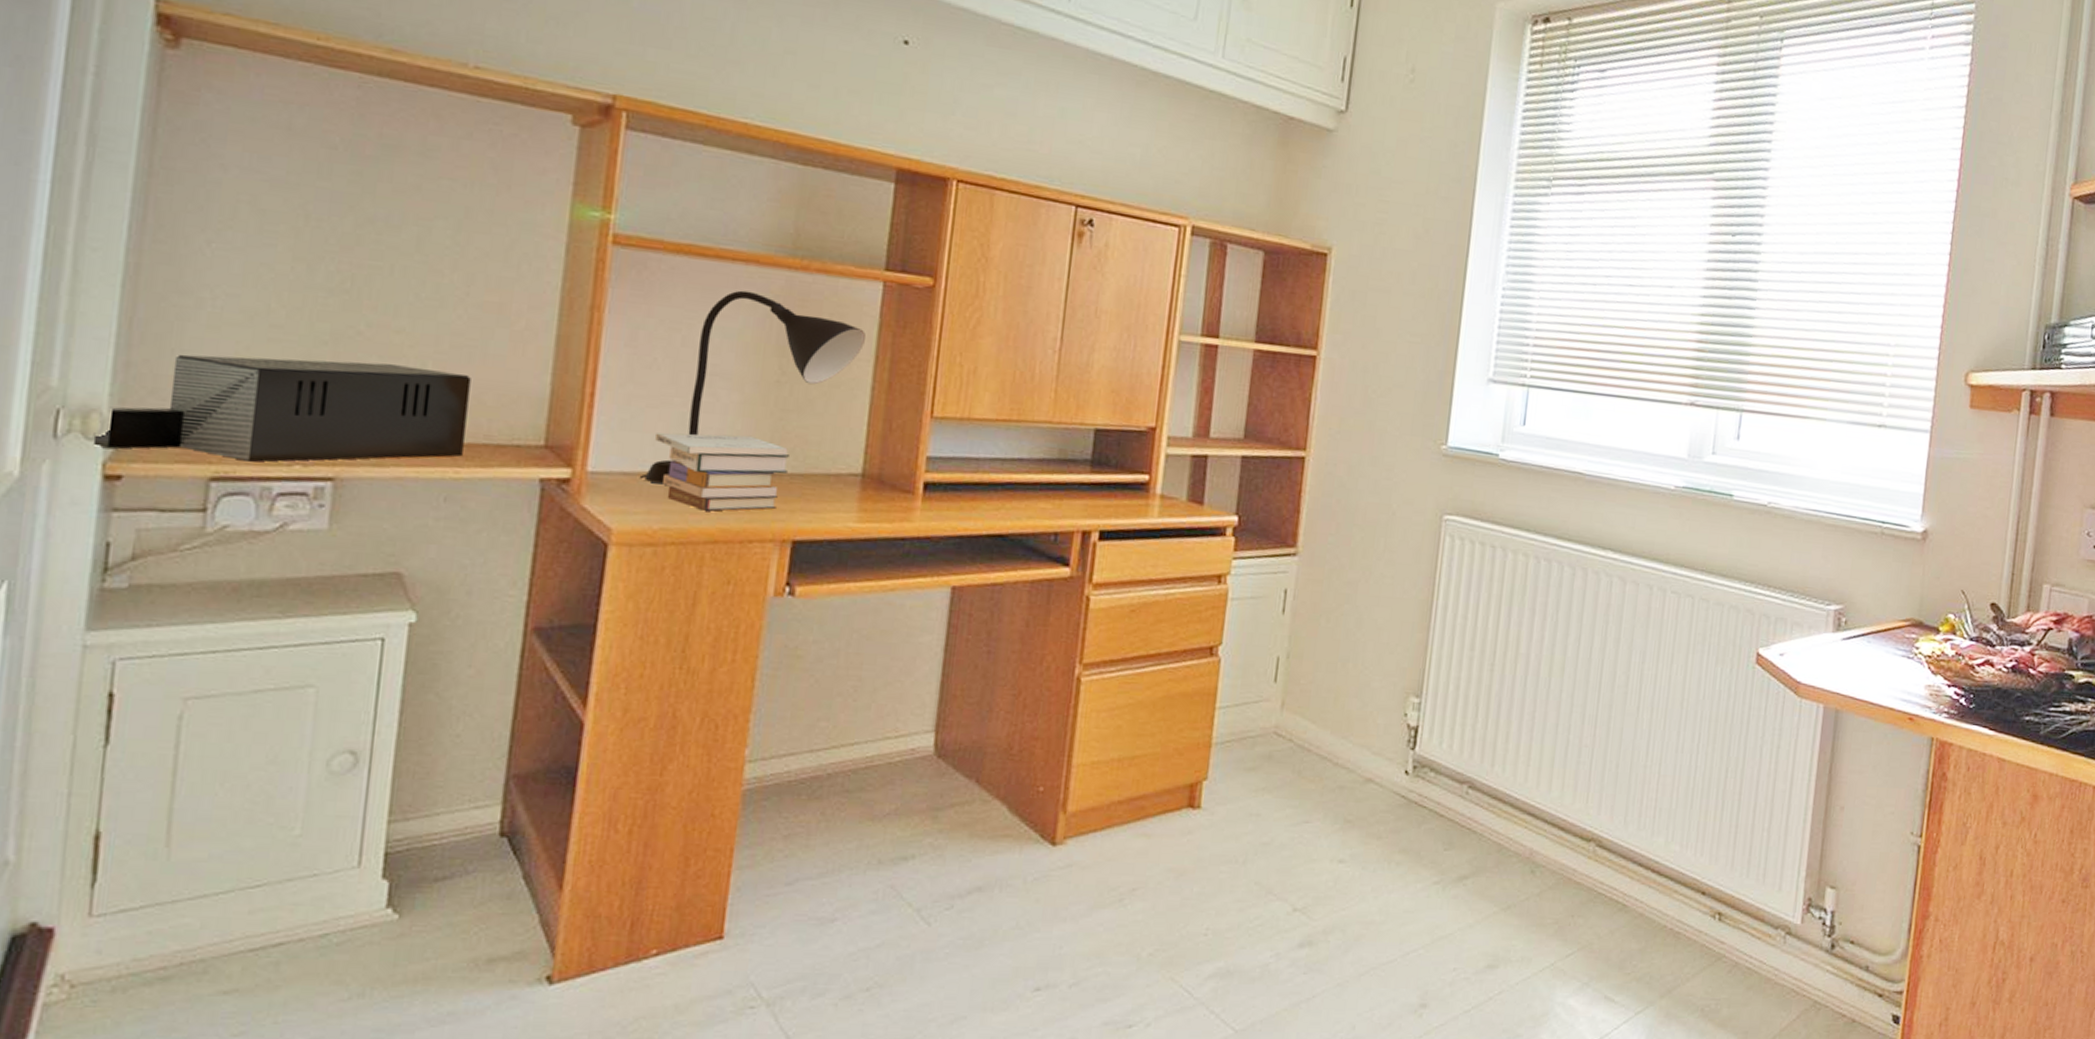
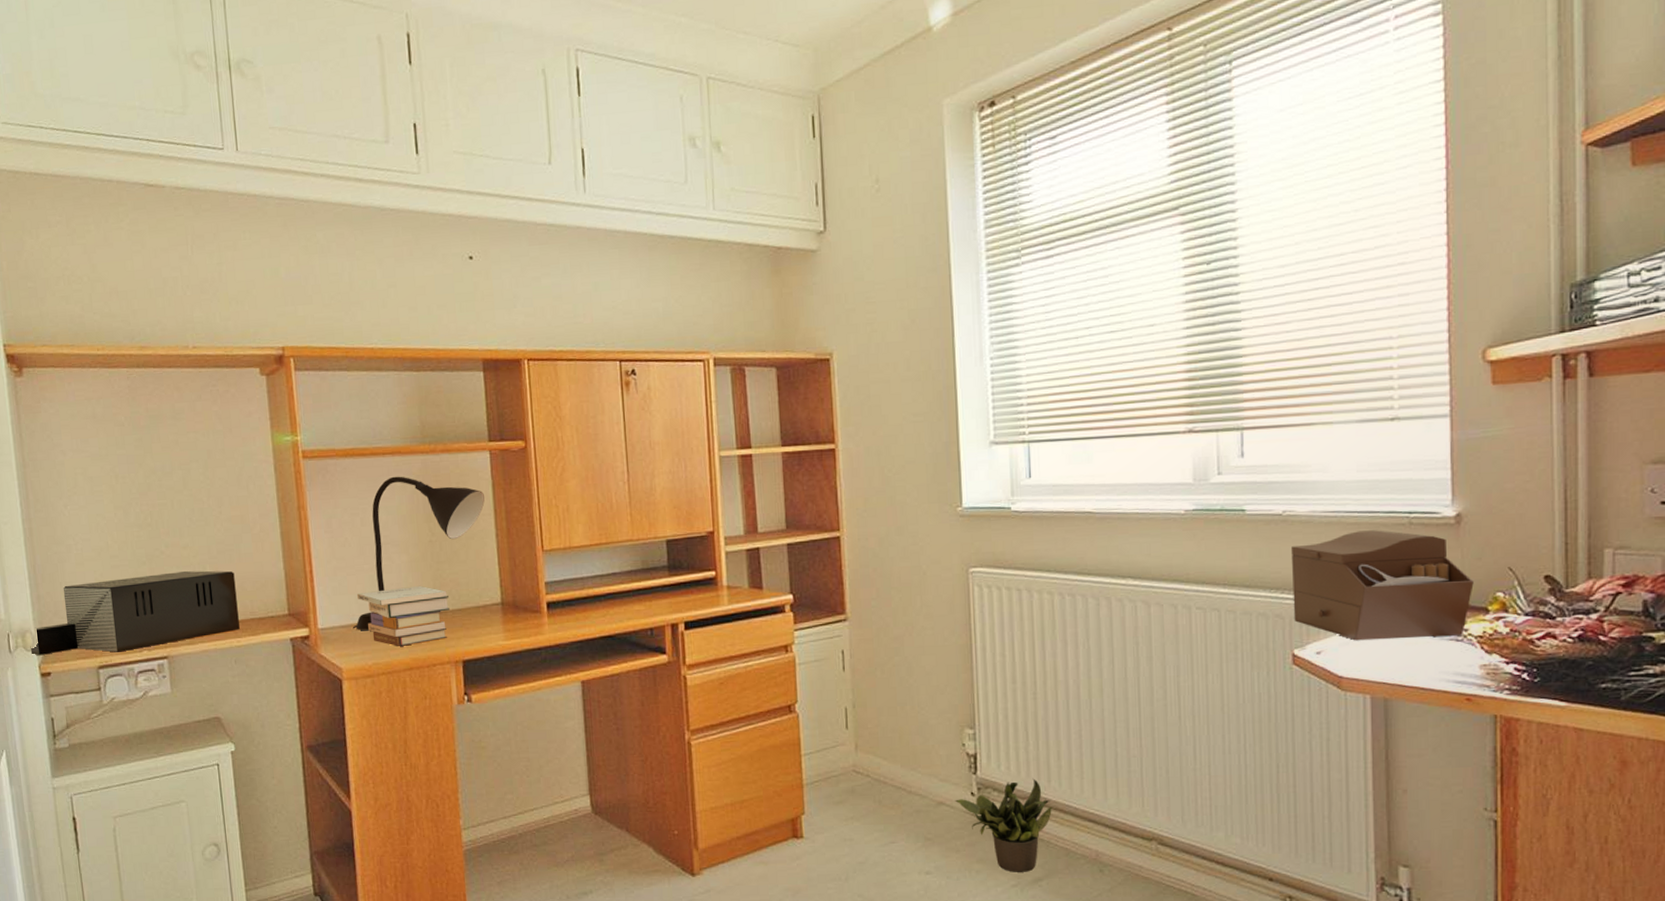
potted plant: none [1385,761,1492,868] -> present [954,778,1053,872]
sewing box: none [1763,533,1930,653] -> present [1290,530,1474,641]

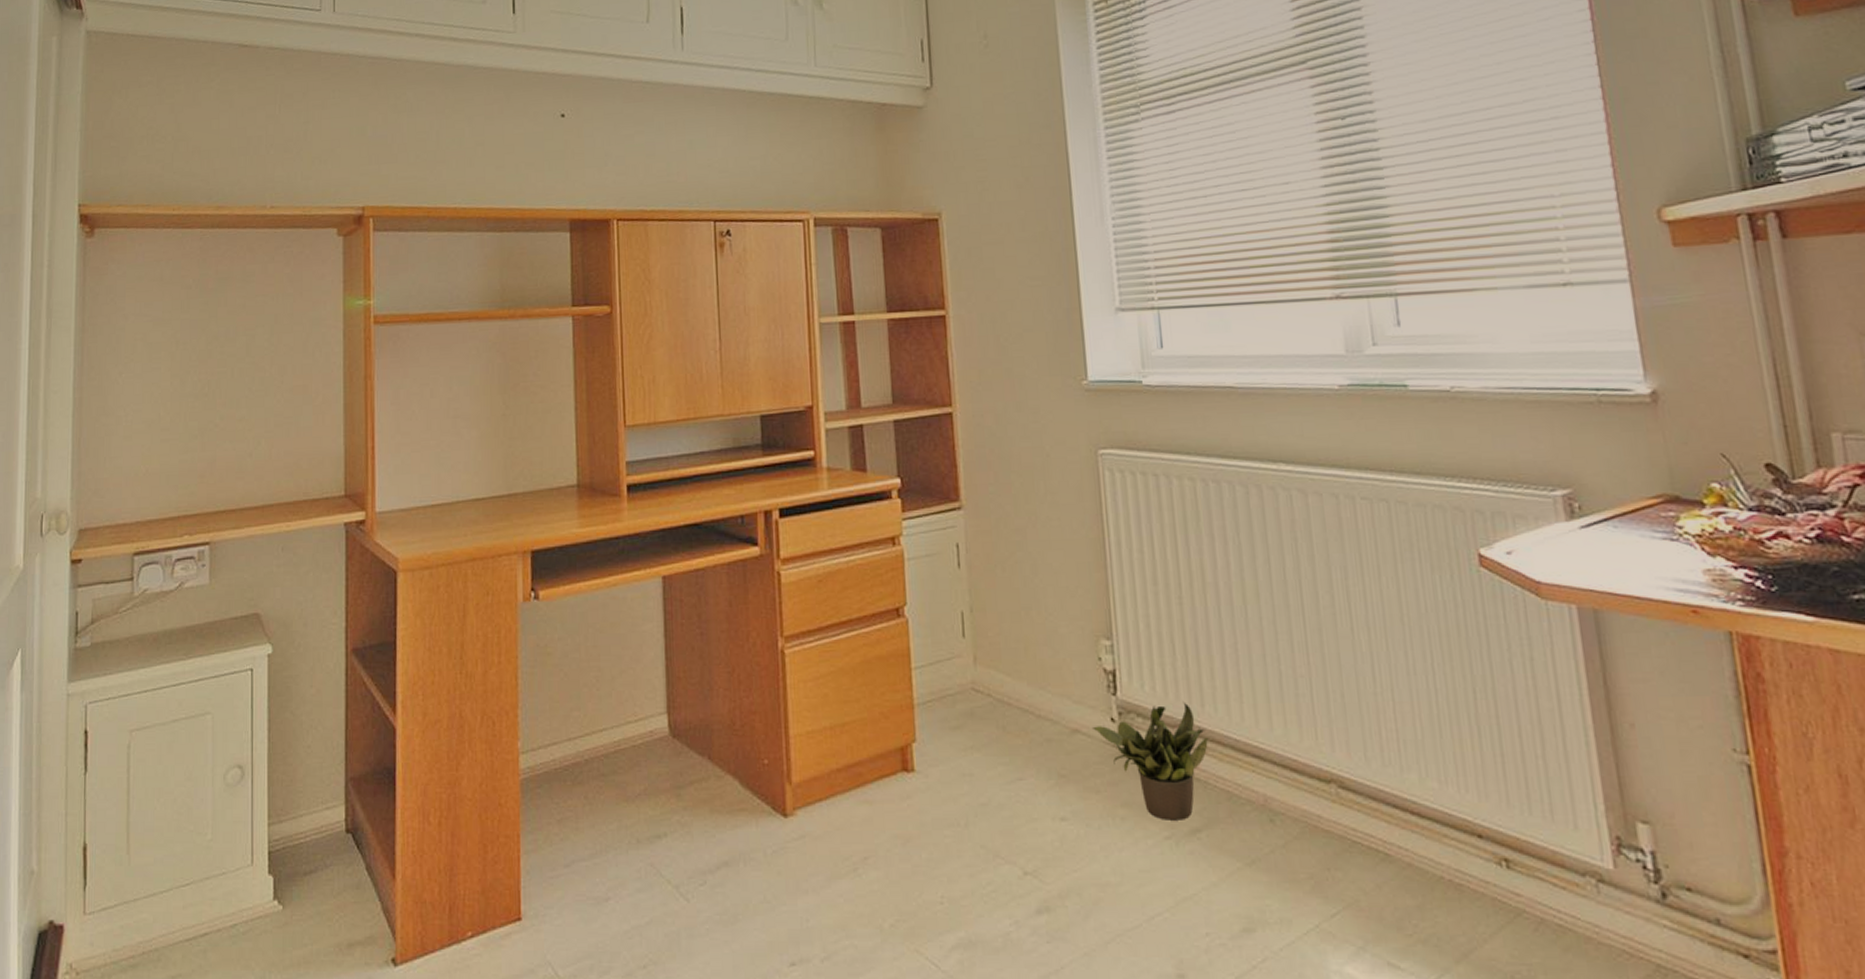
printer: present [30,570,240,655] -> none [63,445,291,539]
desk lamp: present [352,476,485,631] -> none [413,343,564,516]
books: present [357,585,451,646] -> none [421,464,521,533]
sewing box: present [1290,530,1474,641] -> none [1463,409,1683,539]

